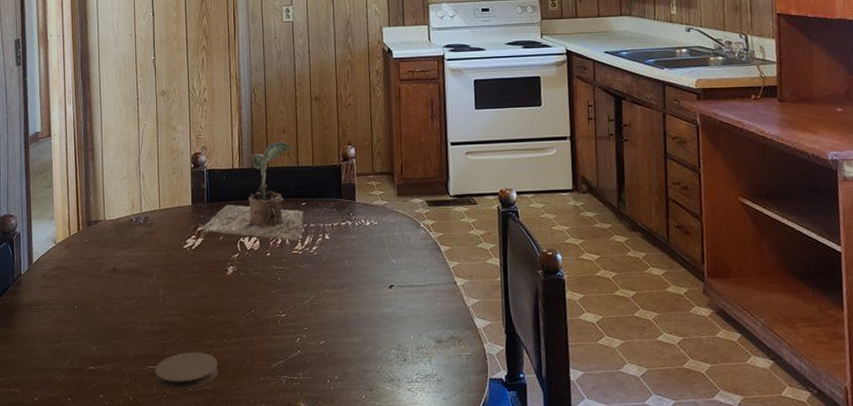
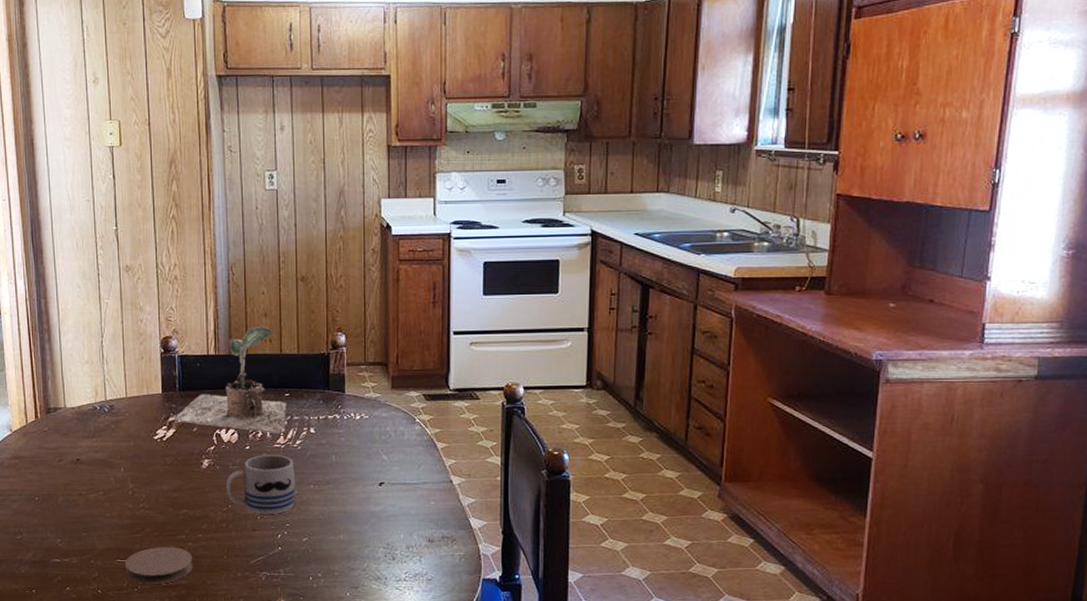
mug: none [248,261,313,318] -> present [225,455,296,514]

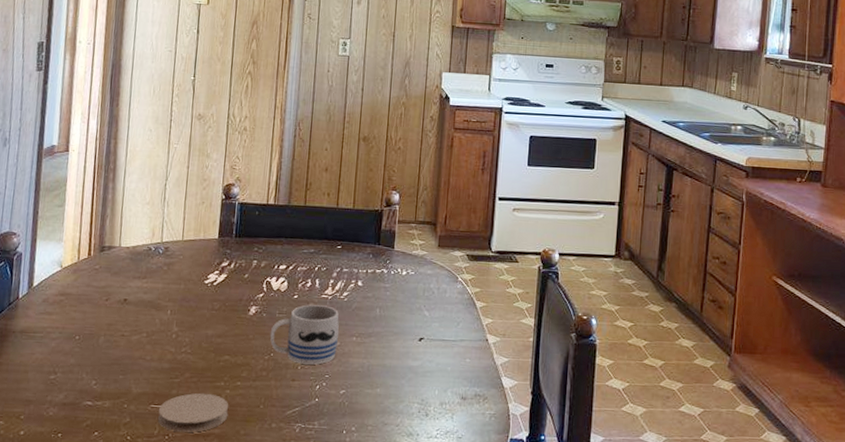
plant: present [174,326,287,434] -> none [226,180,339,285]

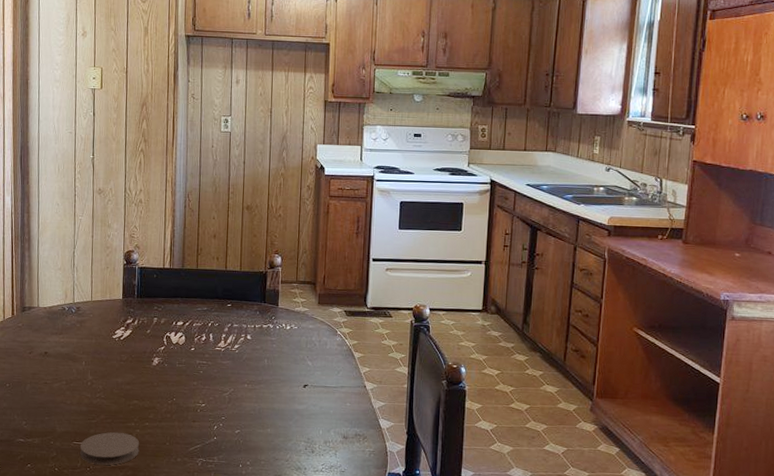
mug: present [270,305,339,365] -> none [171,356,232,408]

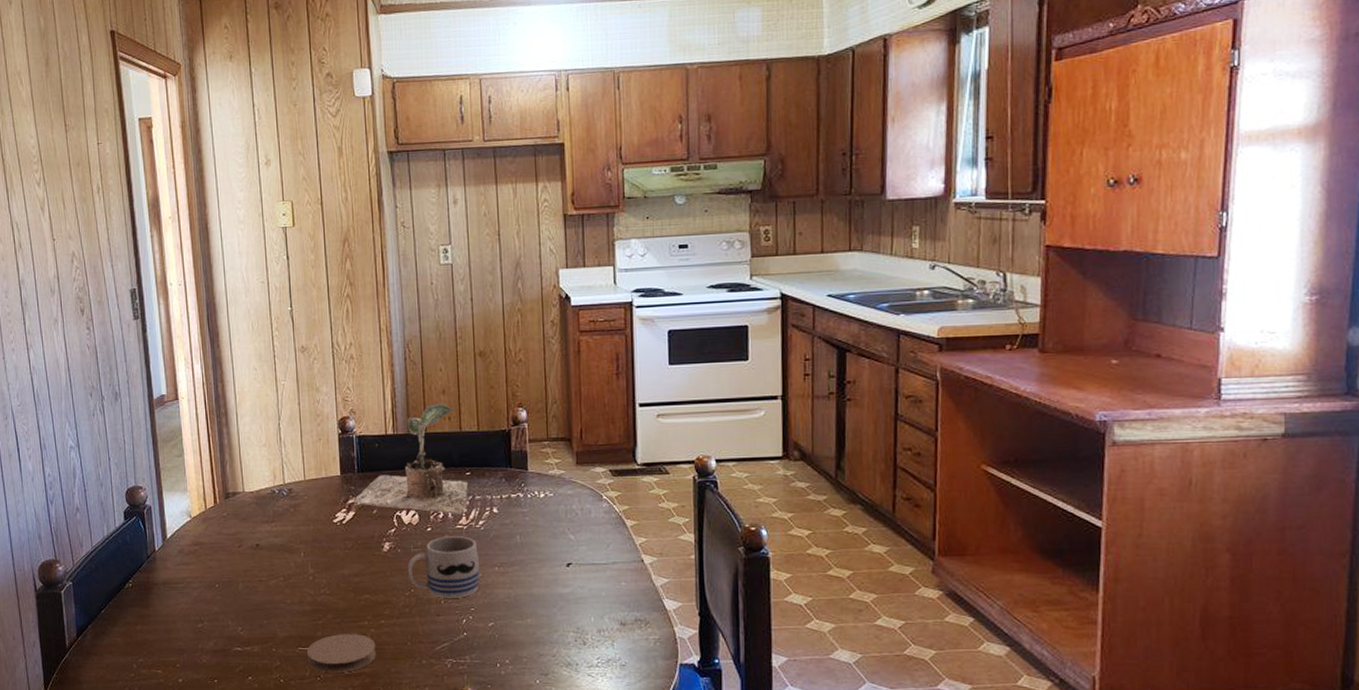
plant: none [131,245,229,339] -> present [353,403,469,514]
mug: none [171,356,232,408] -> present [407,536,480,598]

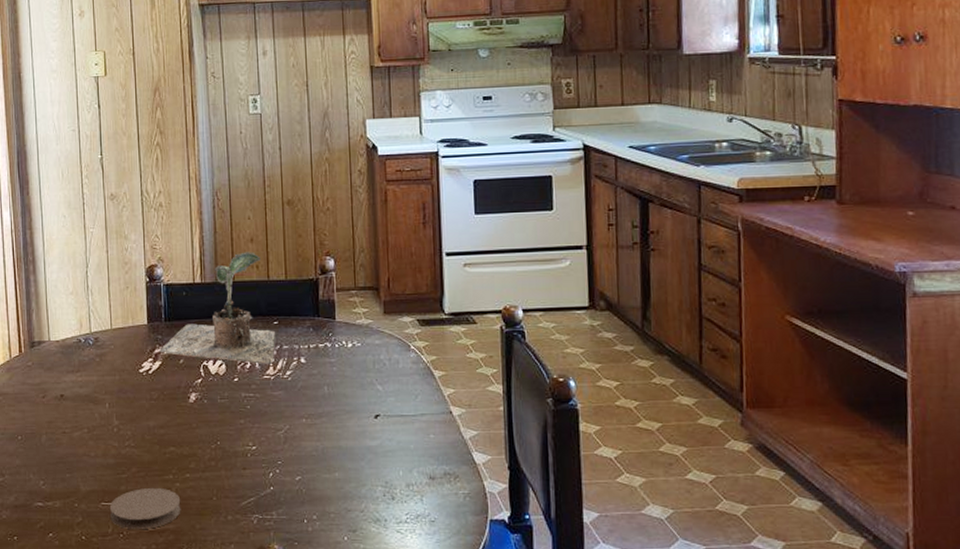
mug: present [407,536,480,598] -> none [213,387,287,451]

